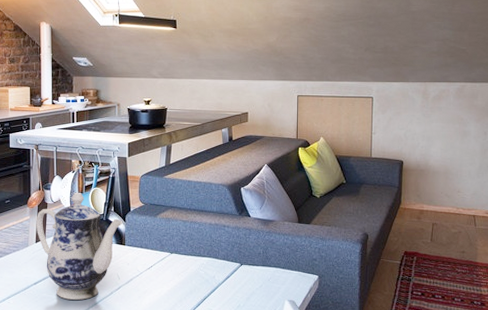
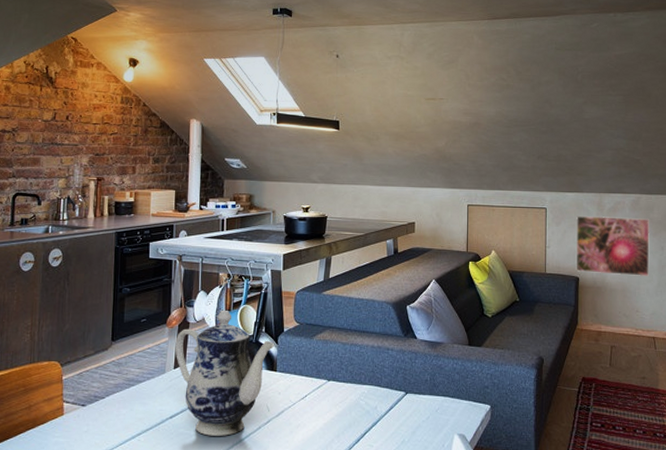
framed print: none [400,103,474,160] -> present [575,215,650,277]

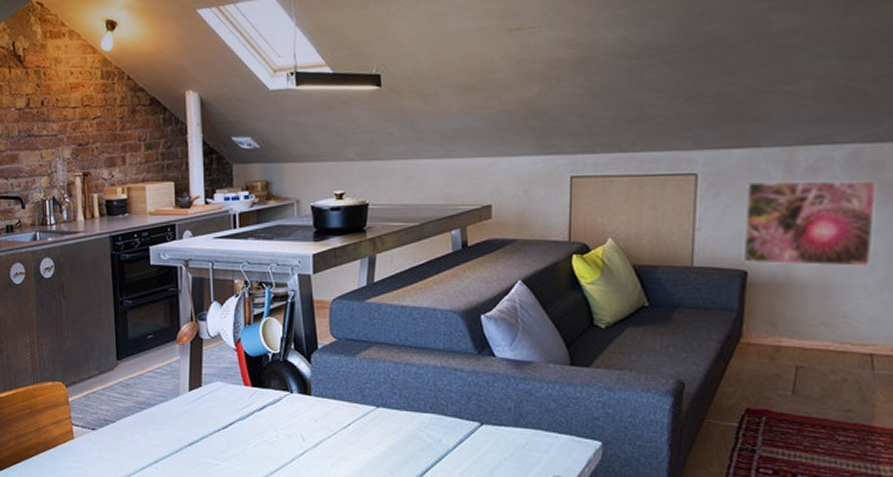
teapot: present [175,310,275,436] -> none [188,323,308,467]

